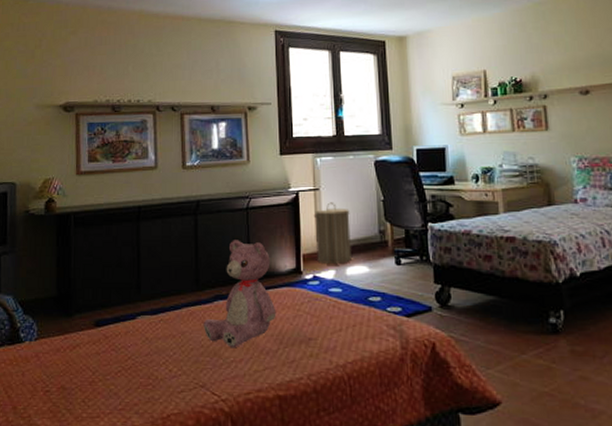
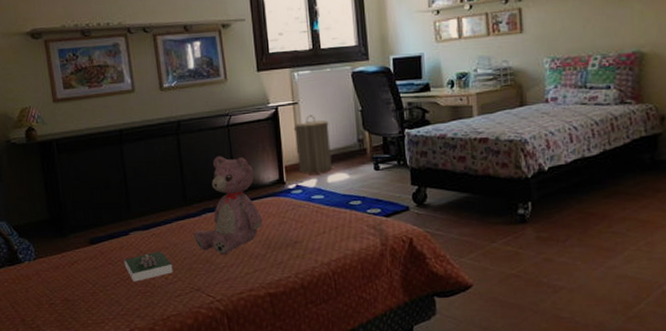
book: none [128,339,178,372] -> present [124,251,173,282]

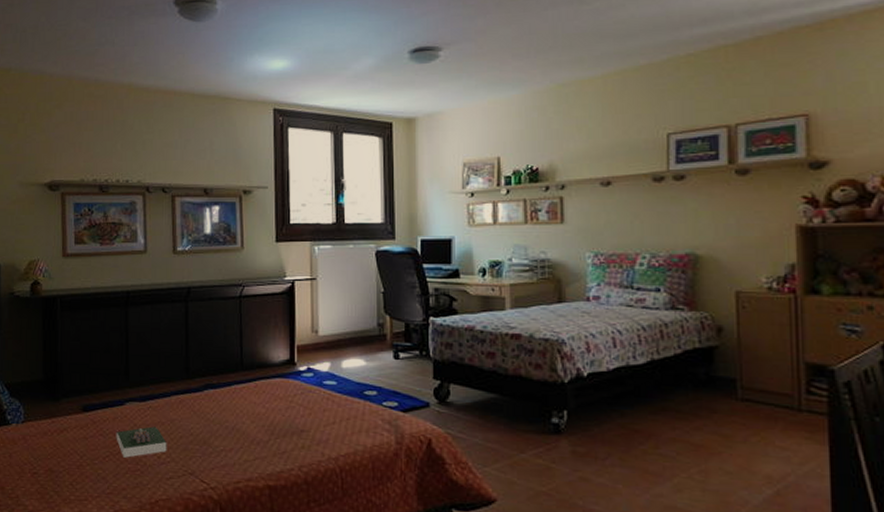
teddy bear: present [193,156,263,255] -> none [192,328,268,438]
laundry hamper: present [293,115,332,173] -> none [309,293,348,356]

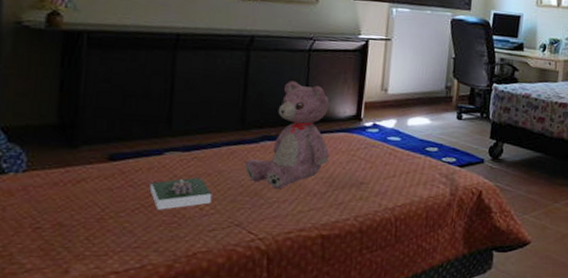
teddy bear: none [192,328,268,438] -> present [245,81,330,189]

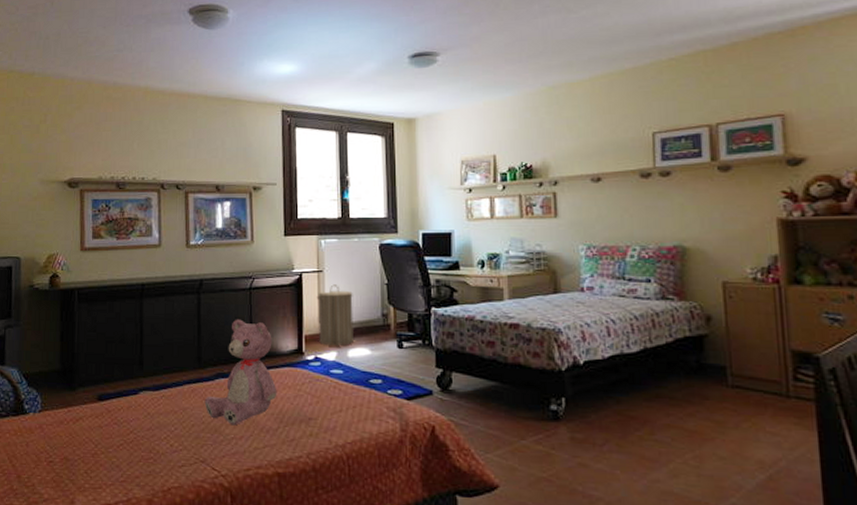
book: present [149,177,212,210] -> none [130,415,179,446]
laundry hamper: none [379,54,419,114] -> present [316,284,353,346]

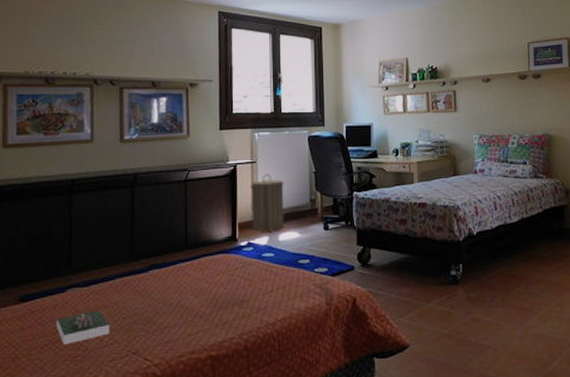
book: none [130,415,179,446] -> present [56,310,110,345]
teddy bear: present [204,319,277,426] -> none [137,211,211,315]

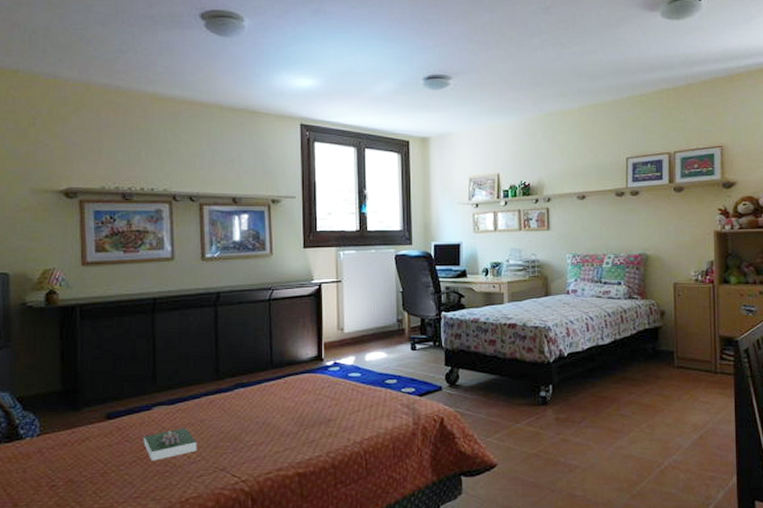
laundry hamper: present [250,174,284,231] -> none [335,293,370,351]

